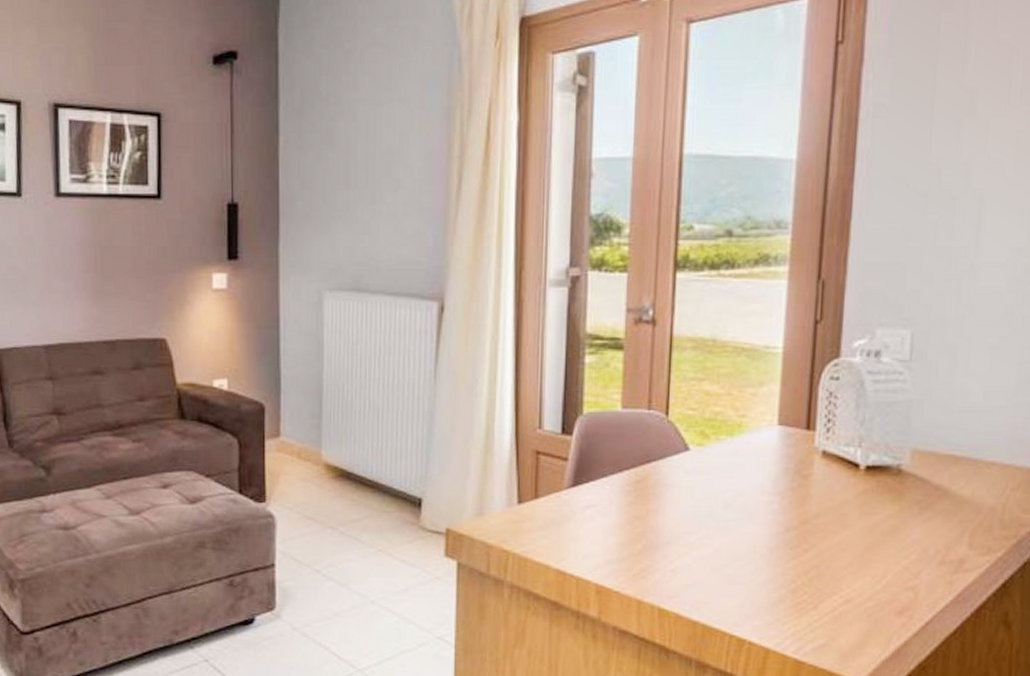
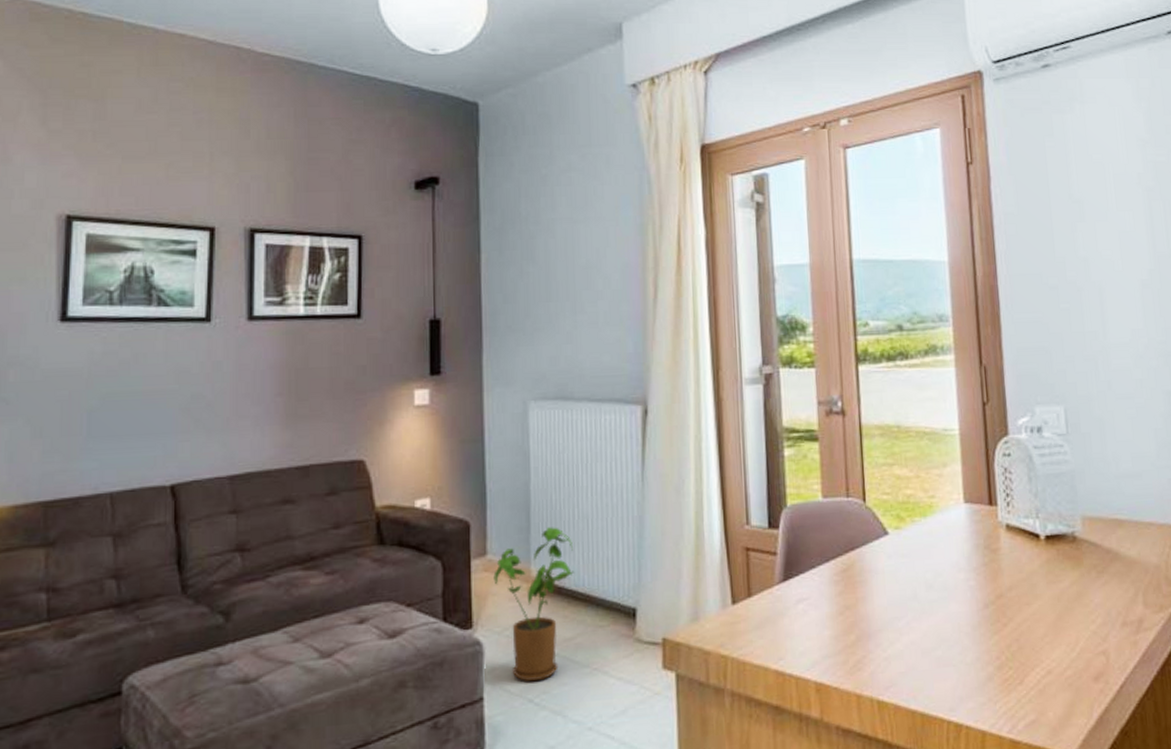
house plant: none [286,415,364,555] -> present [493,527,575,682]

